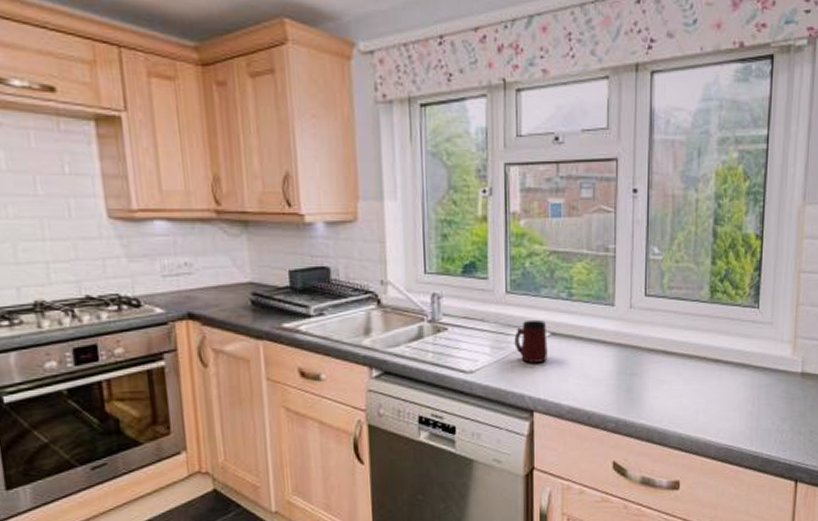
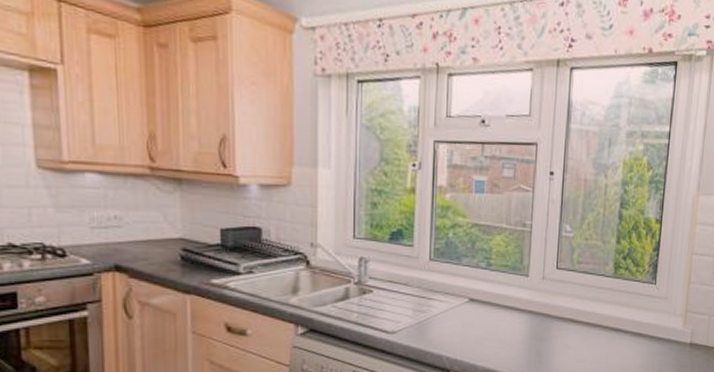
mug: present [514,319,548,363] -> none [435,286,466,326]

